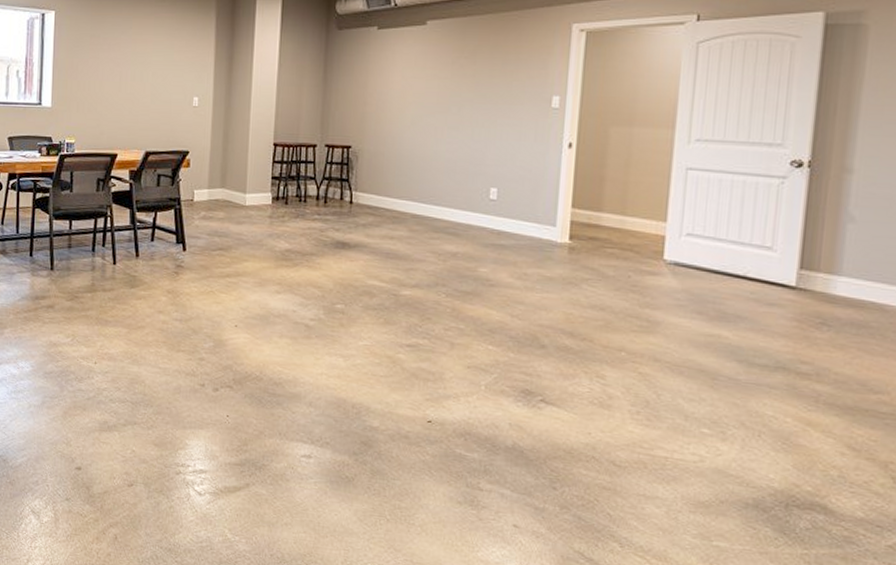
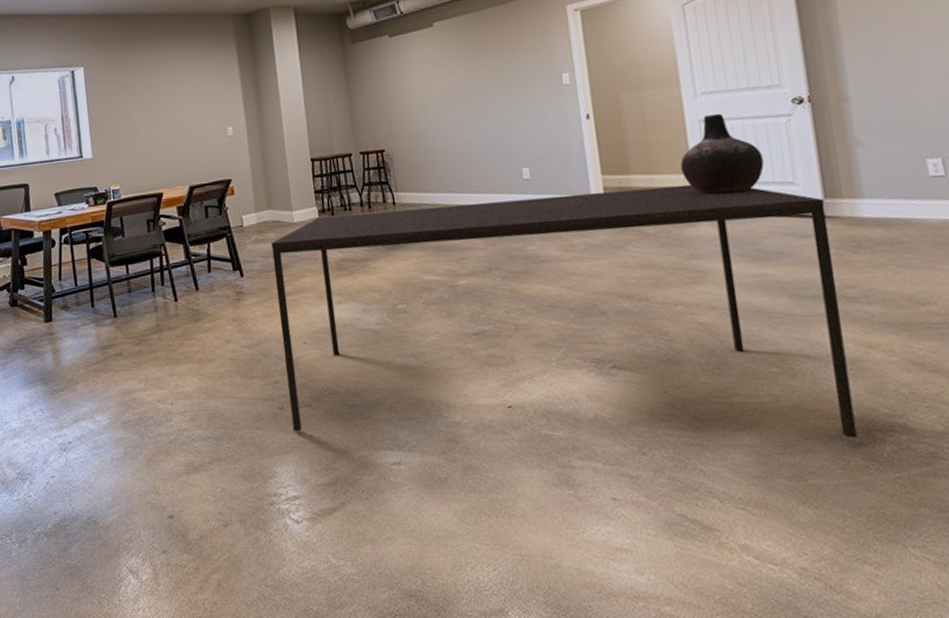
dining table: none [211,204,798,510] -> present [271,184,858,439]
vase: none [655,163,745,249] -> present [680,113,764,194]

